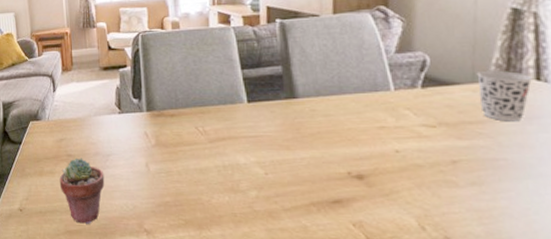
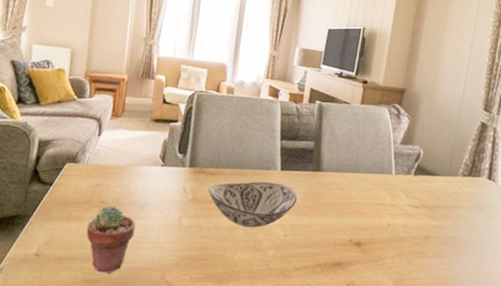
decorative bowl: none [171,117,274,168] -> present [208,181,298,228]
cup: present [476,70,534,122] -> none [451,167,487,210]

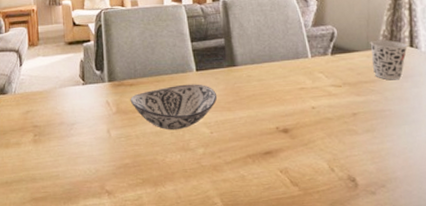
potted succulent: present [86,205,136,274] -> none [25,128,69,190]
cup: none [451,167,487,210] -> present [370,39,409,80]

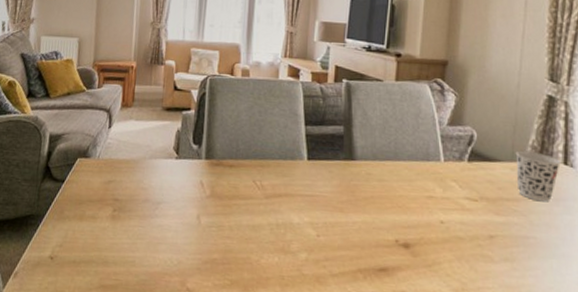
decorative bowl: present [130,84,218,130] -> none [227,173,329,227]

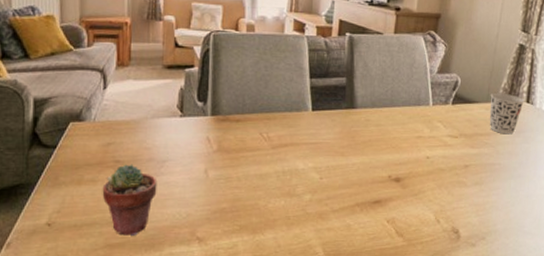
potted succulent: none [100,203,152,279] -> present [102,164,158,236]

